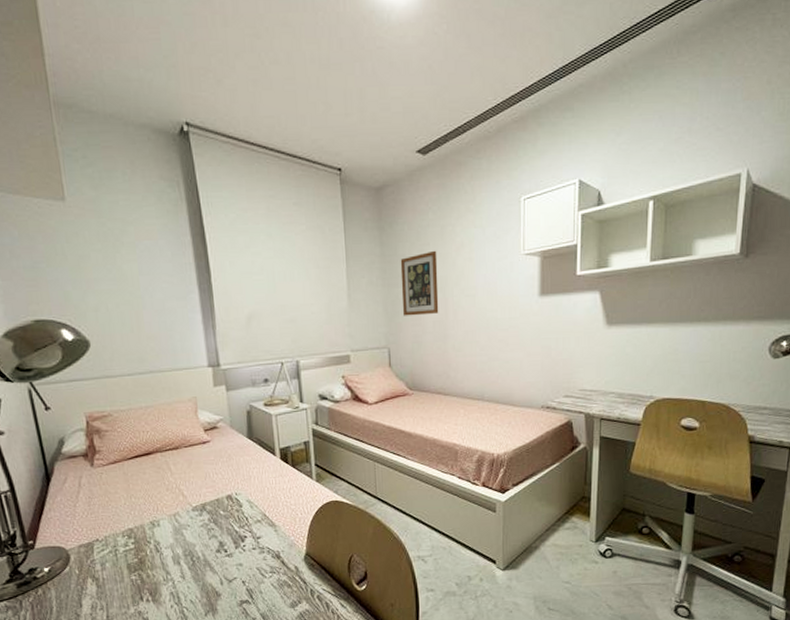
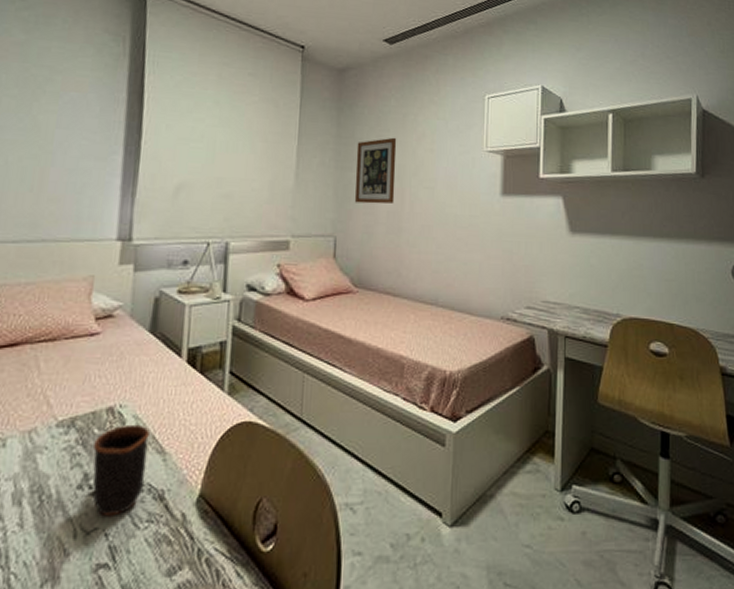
mug: none [221,506,264,570] -> present [92,424,150,517]

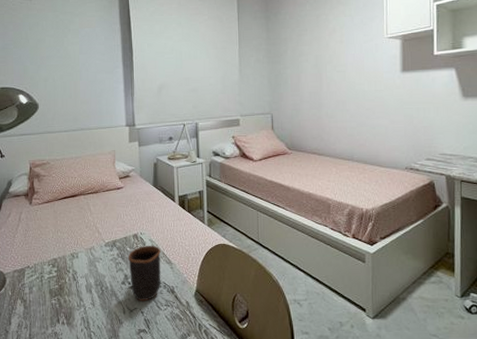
wall art: present [354,137,397,204] -> none [282,34,315,88]

